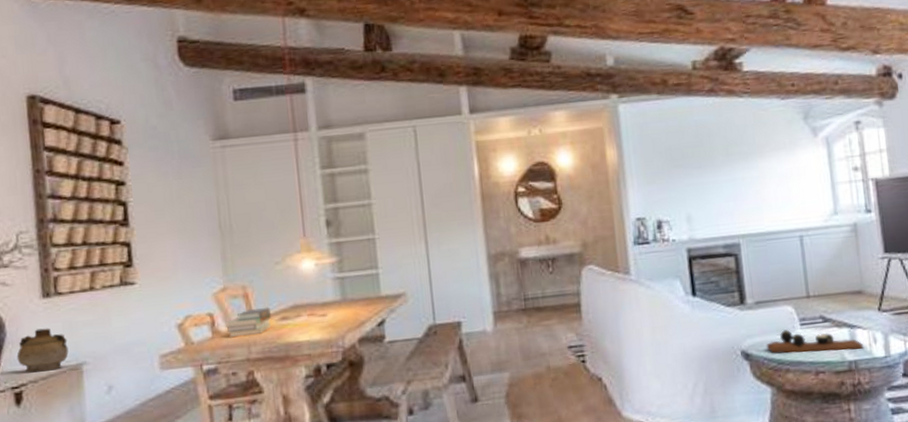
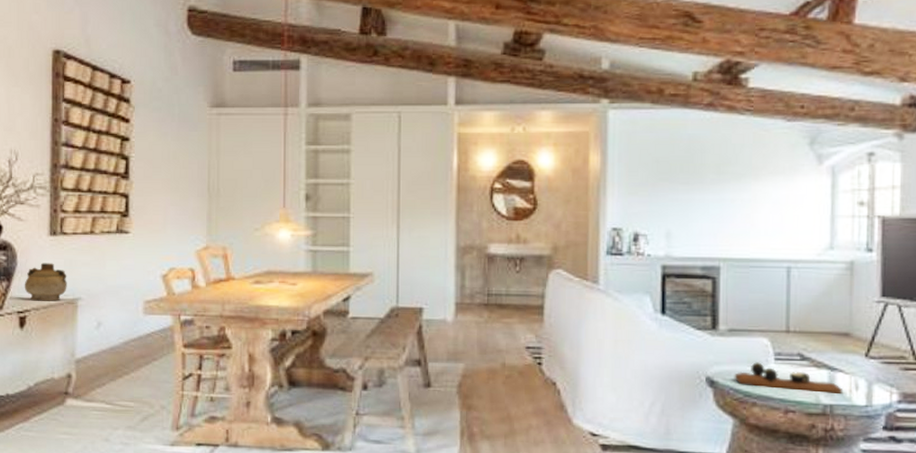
books: present [226,306,272,338] -> none [205,269,247,295]

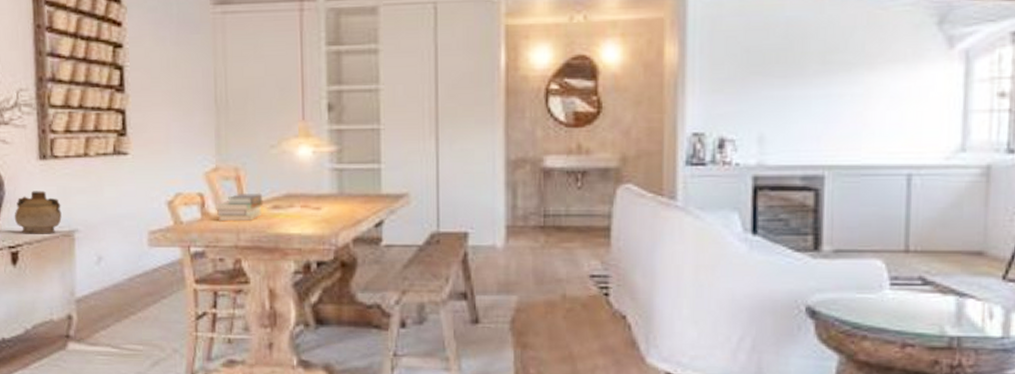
books: none [205,269,247,295] -> present [216,192,264,222]
decorative tray: present [734,362,842,394] -> none [840,288,973,325]

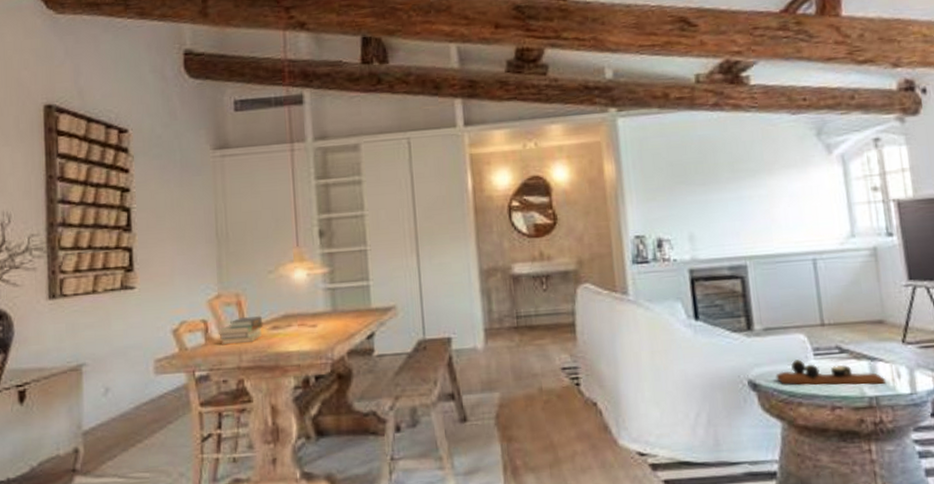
ceramic jug: present [14,191,62,234] -> none [22,328,70,372]
decorative tray: none [840,288,973,325] -> present [775,359,885,386]

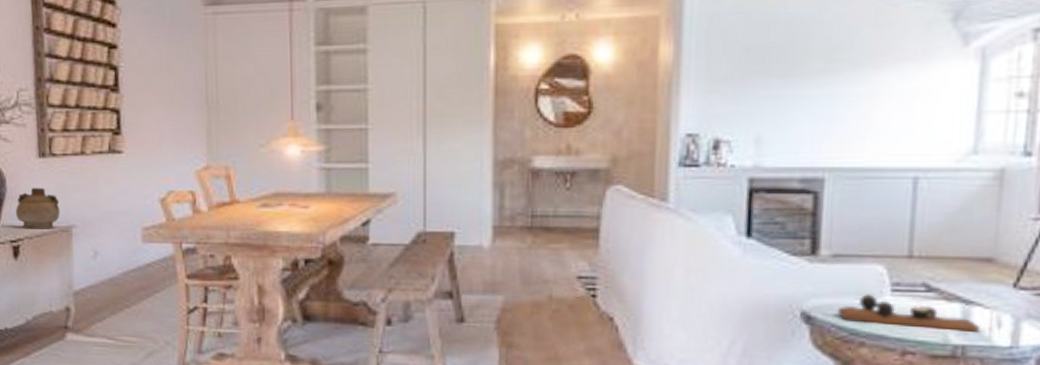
ceramic jug: none [22,328,70,372] -> present [15,187,60,229]
books: present [219,315,263,345] -> none [207,191,253,220]

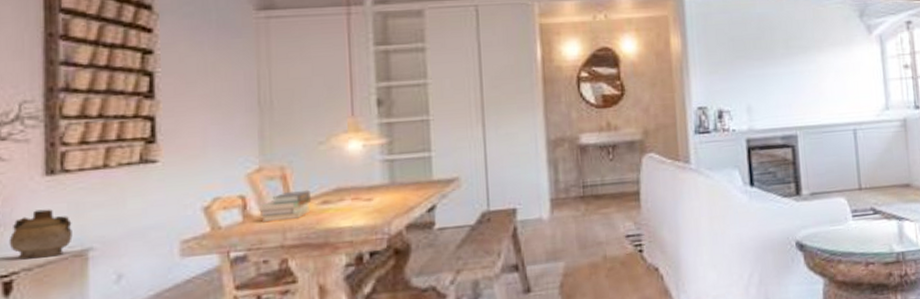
books: none [207,191,253,220] -> present [259,189,312,223]
decorative tray: present [837,294,980,333] -> none [819,221,910,245]

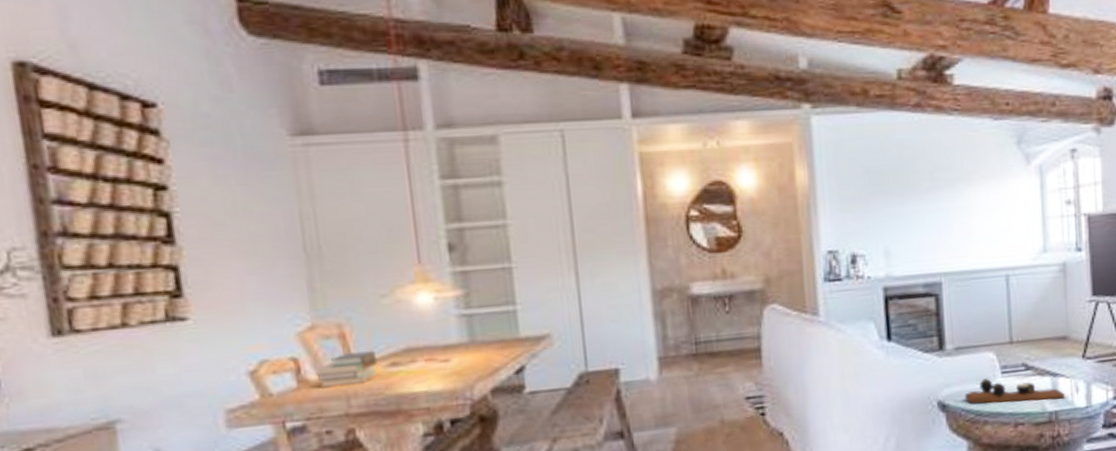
ceramic jug: present [9,209,73,260] -> none [17,375,95,434]
decorative tray: none [819,221,910,245] -> present [964,378,1065,405]

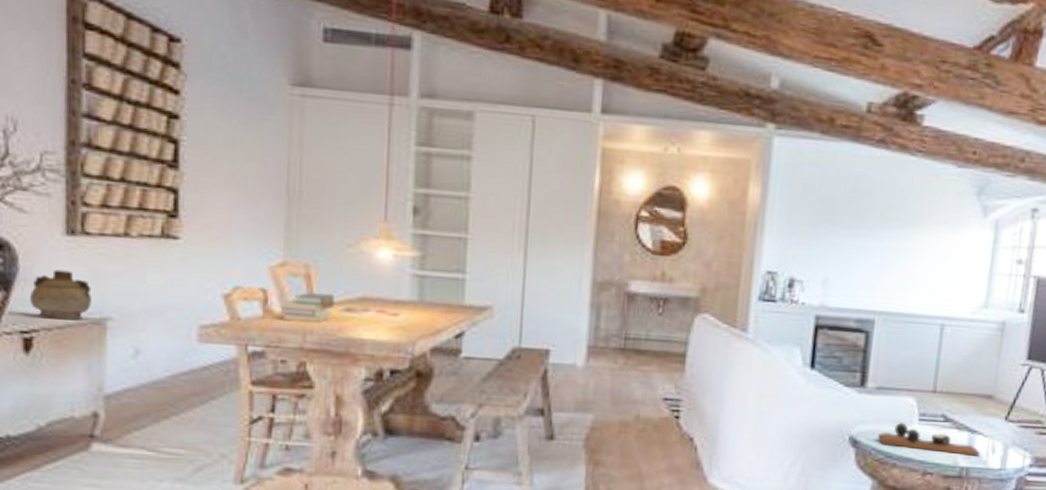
ceramic jug: none [17,375,95,434] -> present [29,269,92,321]

